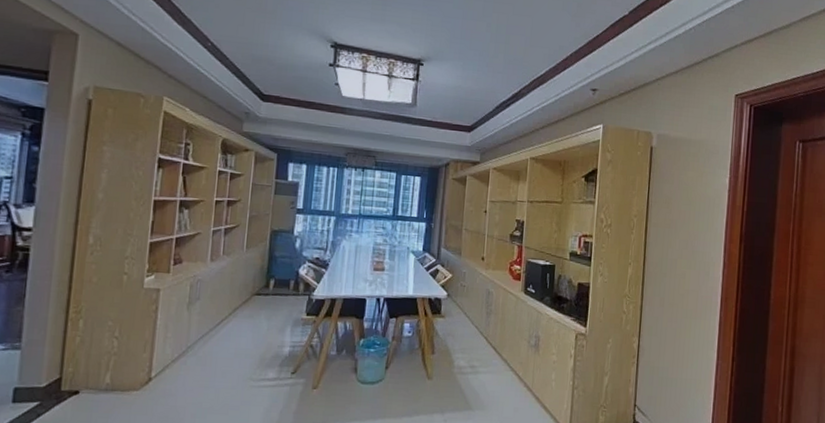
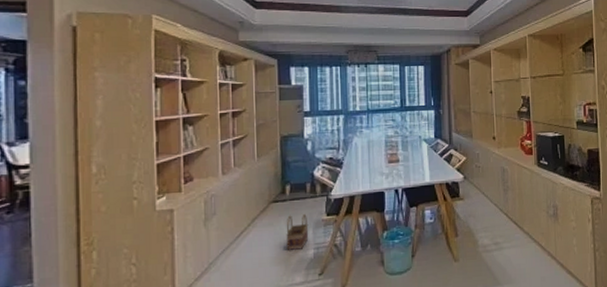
basket: none [263,310,288,346] -> present [286,214,309,251]

